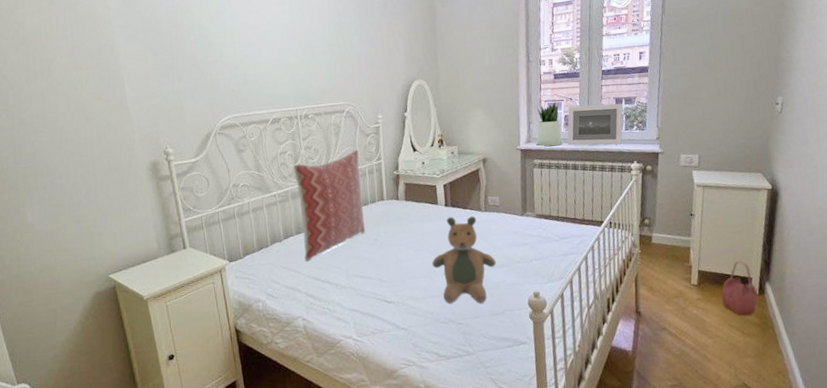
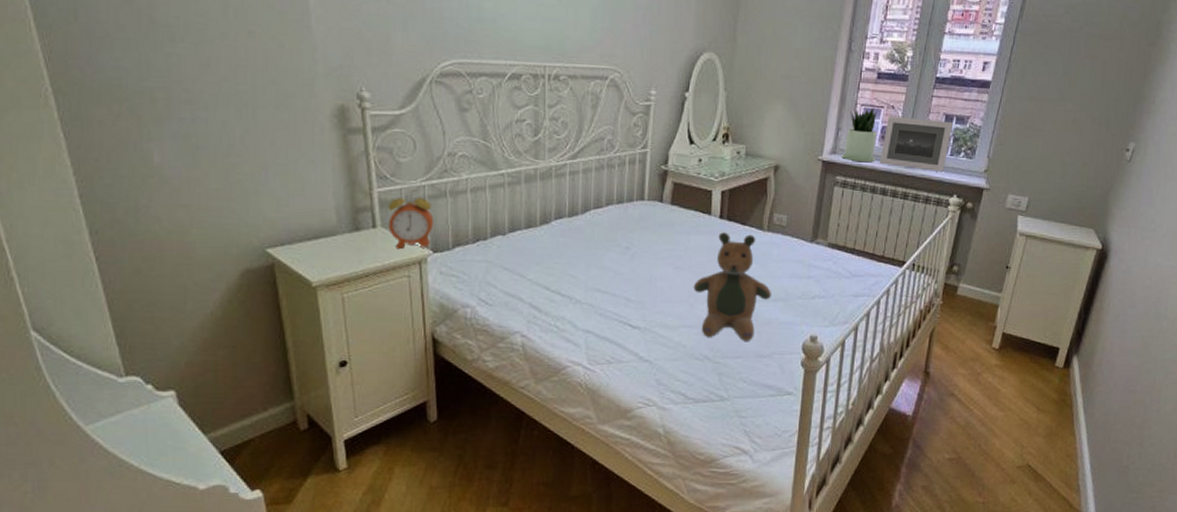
alarm clock: none [193,216,228,262] -> present [388,190,434,248]
pillow: present [293,150,366,262] -> none [531,130,619,265]
handbag: present [721,261,759,315] -> none [1022,328,1063,390]

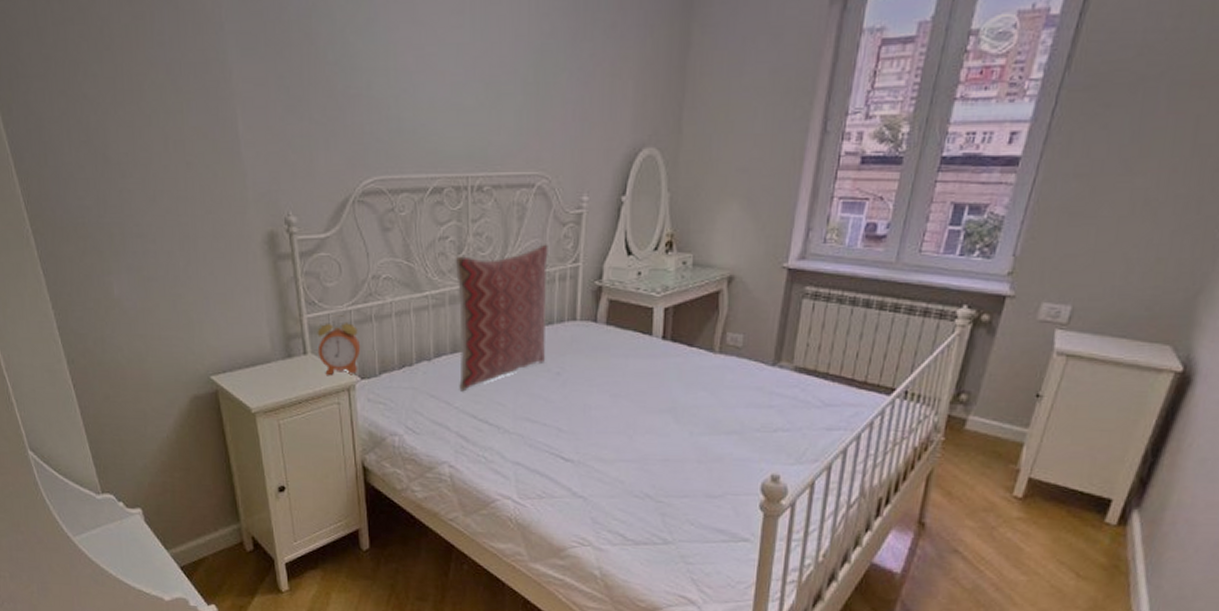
pillow: none [531,130,619,265] -> present [455,244,548,392]
teddy bear: present [693,232,772,341] -> none [632,355,725,479]
planter: present [840,107,877,163] -> none [811,201,859,269]
picture frame: present [880,116,953,172] -> none [863,210,964,276]

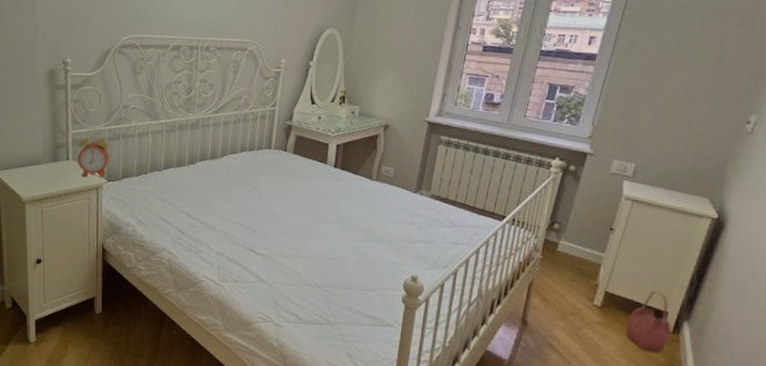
pillow: present [455,244,548,392] -> none [180,91,254,196]
handbag: none [1055,473,1117,552] -> present [625,291,672,353]

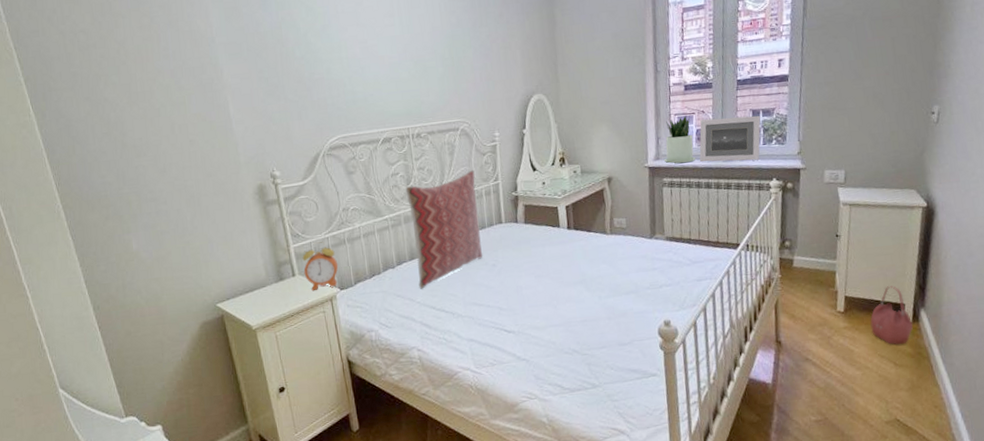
pillow: none [180,91,254,196] -> present [405,170,483,289]
planter: none [445,76,481,125] -> present [663,116,696,164]
picture frame: none [483,84,557,136] -> present [699,115,761,163]

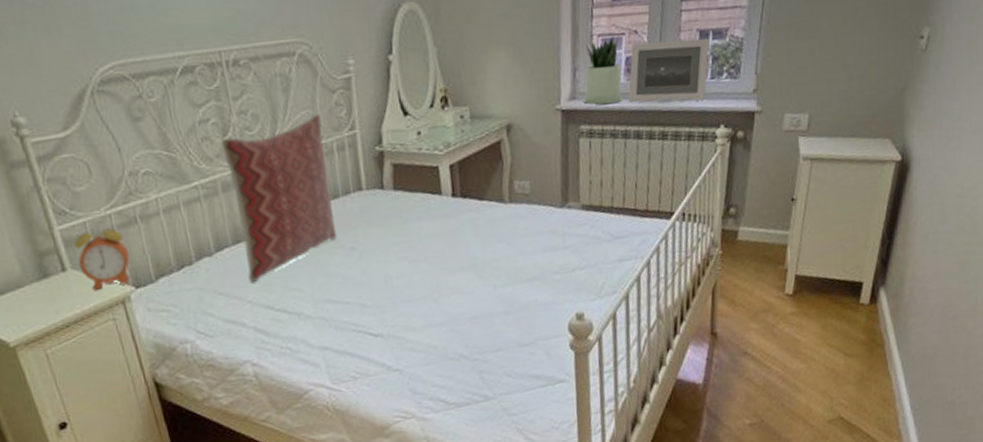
handbag: present [870,286,913,345] -> none [822,260,869,331]

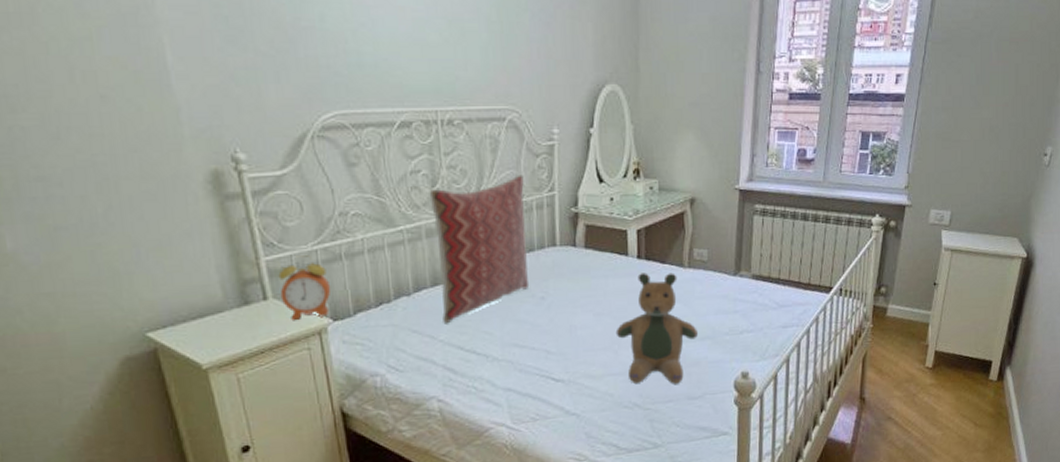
teddy bear: none [434,209,526,333] -> present [615,273,699,384]
planter: present [581,37,624,106] -> none [757,131,795,189]
picture frame: present [628,37,710,104] -> none [799,137,869,192]

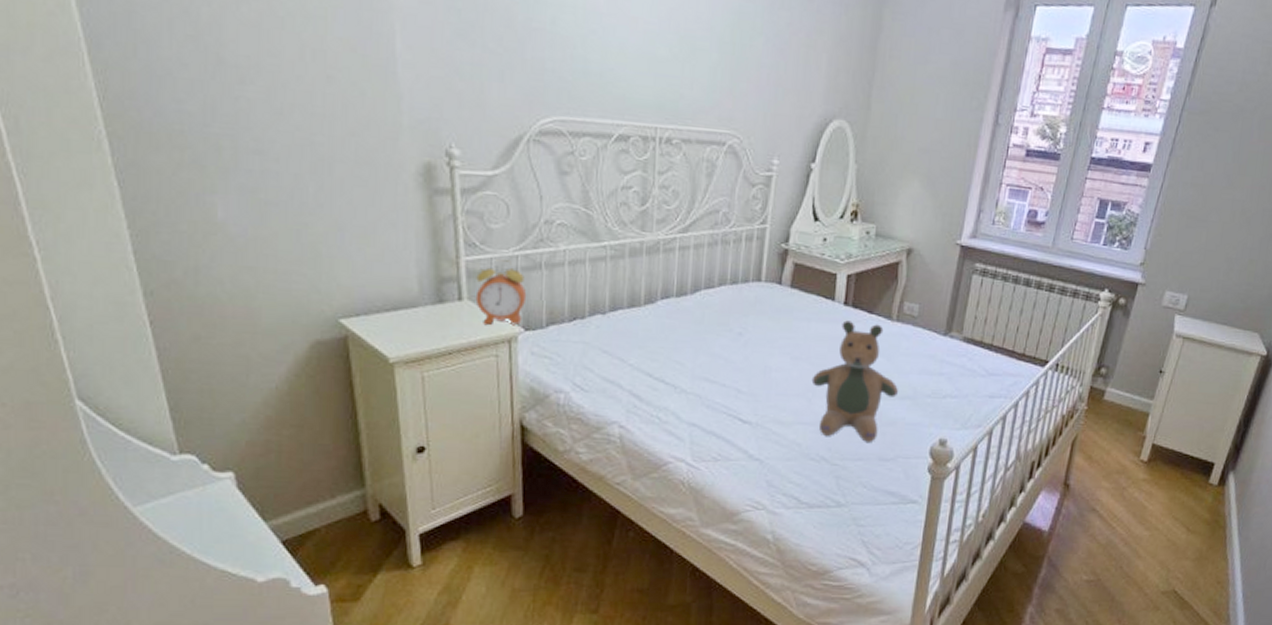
pillow: present [429,174,530,324] -> none [635,203,736,348]

